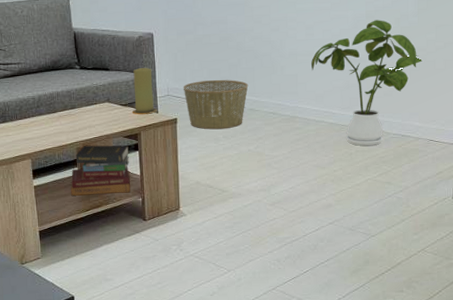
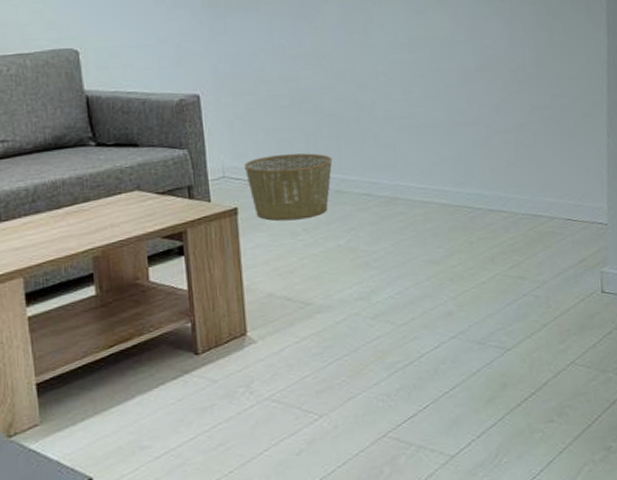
books: present [71,145,131,196] -> none [84,249,175,327]
candle: present [133,68,157,114] -> none [173,141,209,205]
house plant: present [311,20,422,147] -> none [412,72,548,232]

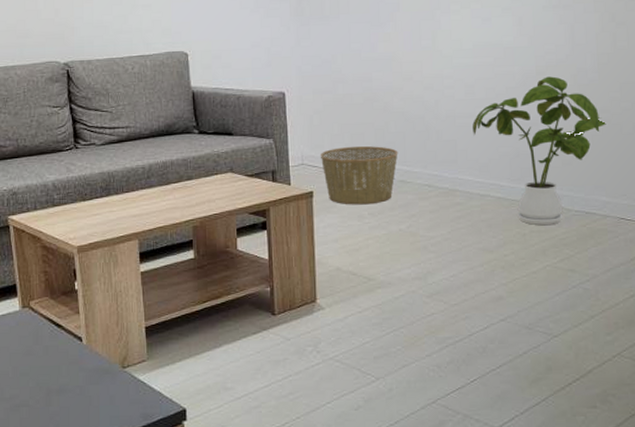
house plant: none [412,72,548,232] -> present [473,76,606,226]

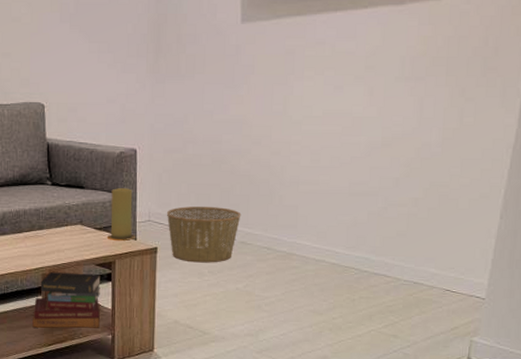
books: none [185,223,258,284] -> present [32,272,101,328]
candle: none [260,132,289,187] -> present [108,188,135,241]
house plant: present [473,76,606,226] -> none [315,148,444,293]

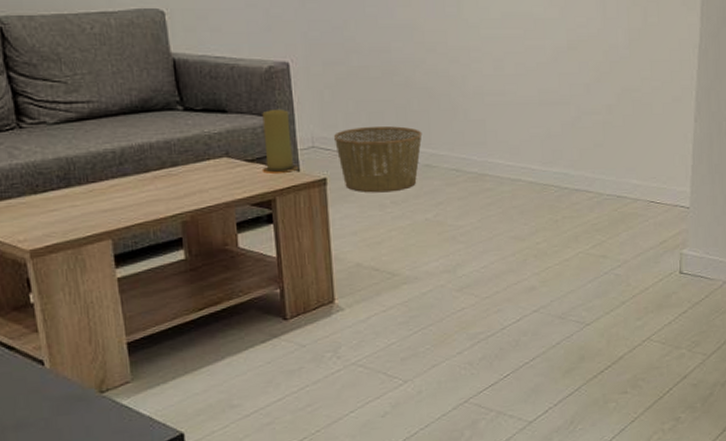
books: present [32,272,101,328] -> none [174,216,264,290]

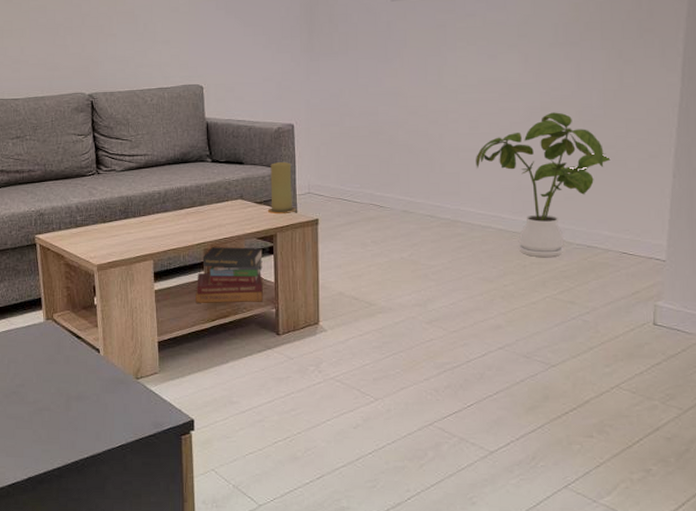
books: none [174,216,264,290] -> present [195,247,264,303]
basket: present [333,126,423,193] -> none [326,177,402,233]
house plant: none [502,52,637,211] -> present [476,112,611,258]

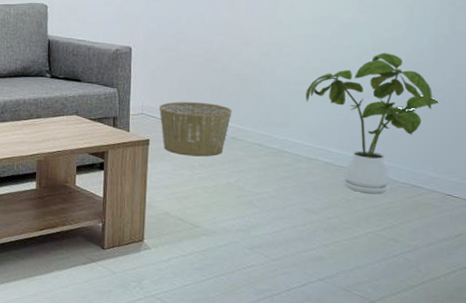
books: present [195,247,264,303] -> none [25,159,94,216]
candle: present [268,162,296,213] -> none [101,82,128,132]
basket: none [326,177,402,233] -> present [159,101,233,157]

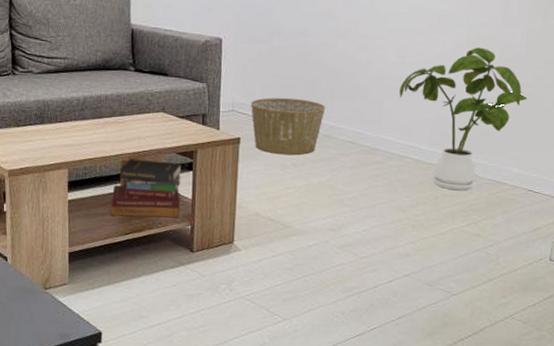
books: none [25,159,94,216] -> present [110,159,182,218]

